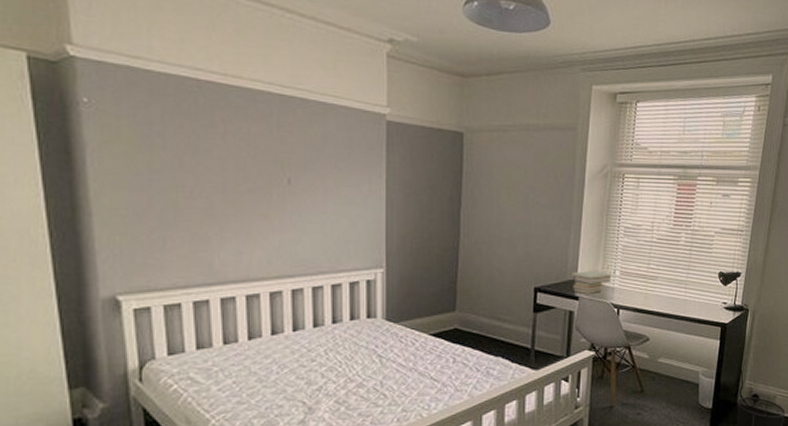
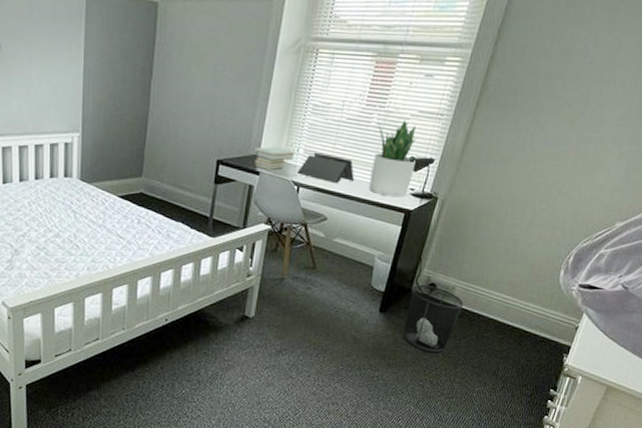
laptop: none [613,273,671,302] -> present [294,152,355,183]
planter: none [685,238,725,312] -> present [369,120,417,198]

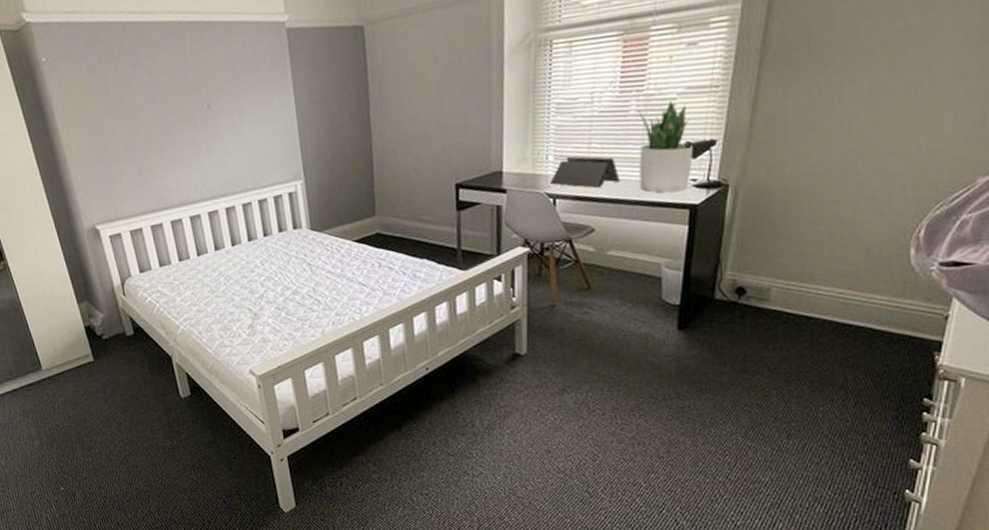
books: present [254,147,295,171] -> none [496,158,544,187]
waste bin: present [403,284,464,354] -> none [712,289,786,371]

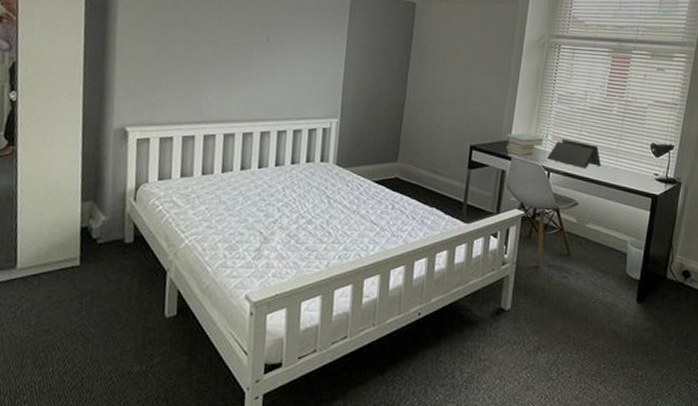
books: none [496,158,544,187] -> present [506,133,544,156]
planter: present [638,101,694,194] -> none [616,109,658,183]

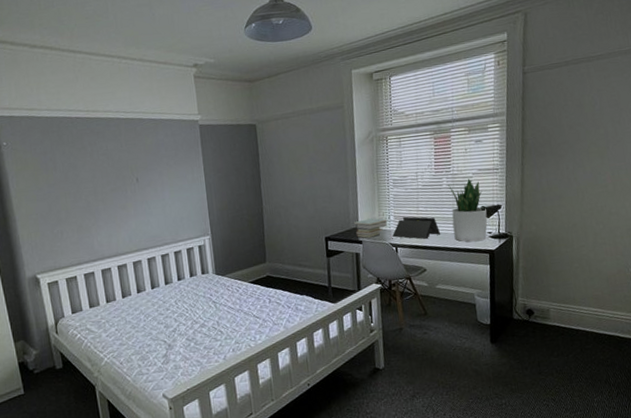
planter: none [616,109,658,183] -> present [448,179,487,243]

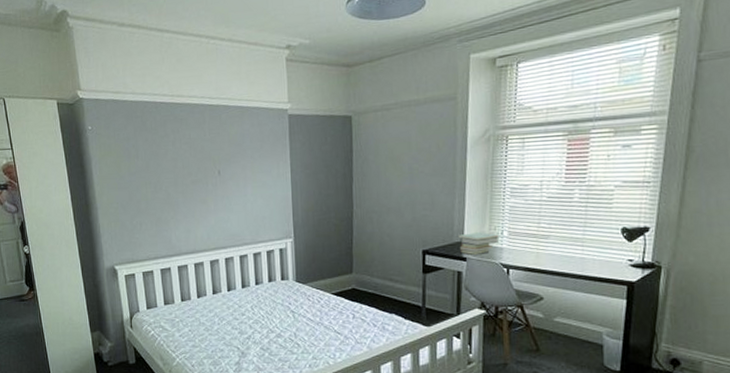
laptop: present [390,216,441,239] -> none [502,233,566,262]
planter: present [448,179,487,243] -> none [581,192,630,270]

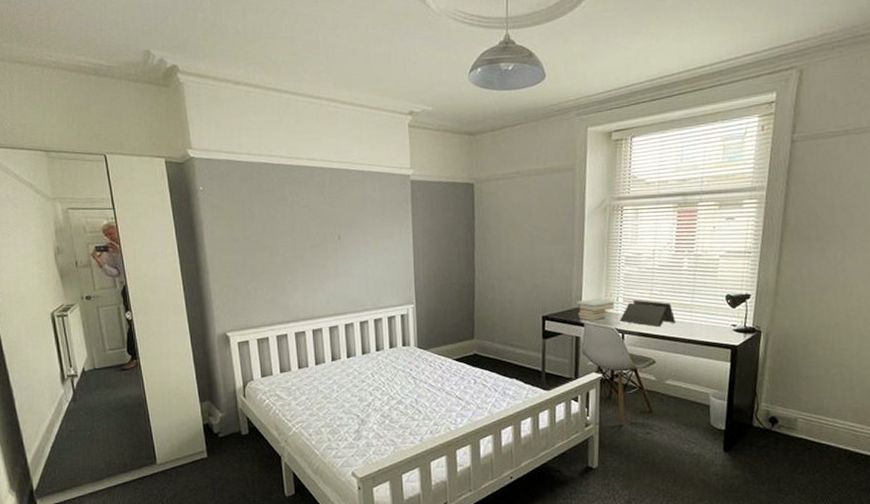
laptop: none [502,233,566,262] -> present [617,299,676,327]

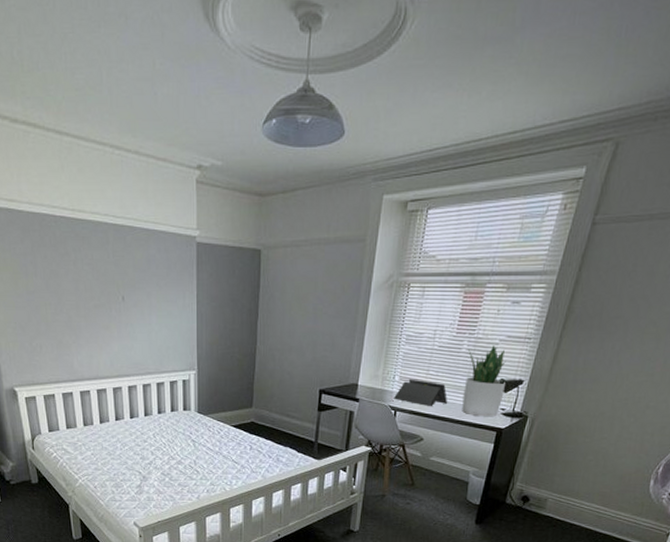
books: present [576,298,615,321] -> none [354,375,391,397]
planter: none [690,261,733,335] -> present [462,345,507,417]

